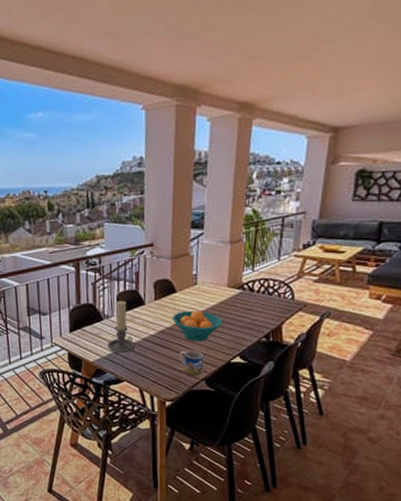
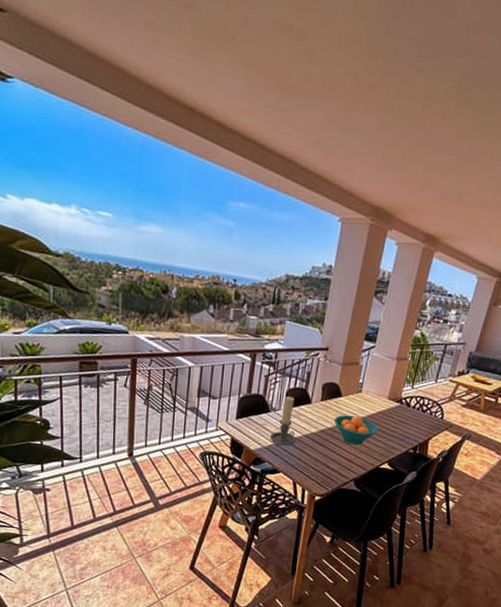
mug: present [179,350,204,375] -> none [334,451,357,475]

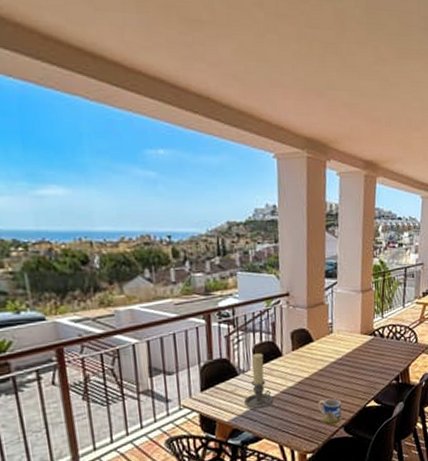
fruit bowl: present [333,415,379,446] -> none [309,358,358,390]
mug: none [334,451,357,475] -> present [318,398,342,424]

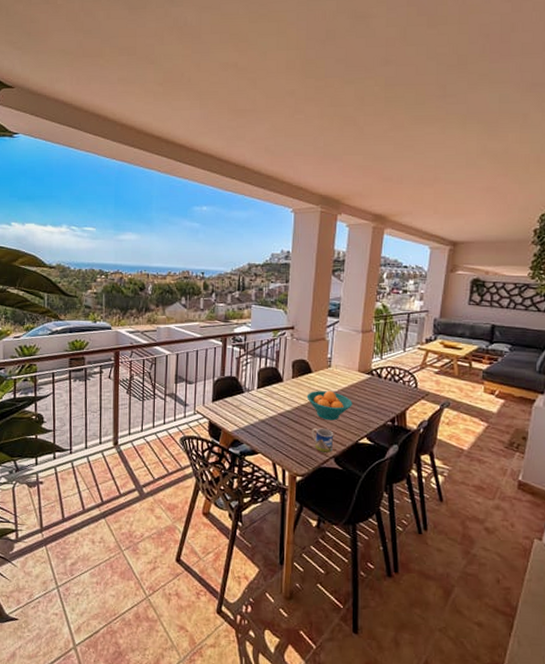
candle holder: present [244,353,274,409] -> none [246,376,272,426]
fruit bowl: none [309,358,358,390] -> present [306,390,352,421]

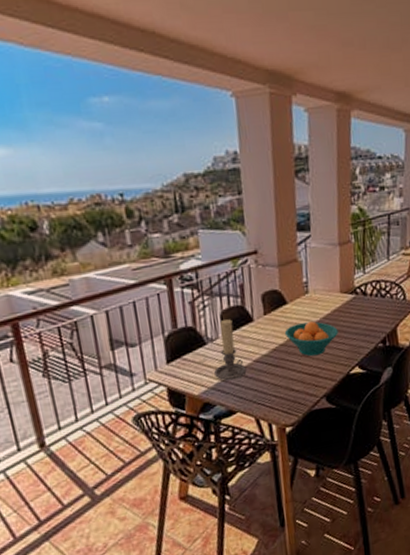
candle holder: none [246,376,272,426] -> present [214,319,247,381]
mug: present [312,427,334,453] -> none [296,365,323,394]

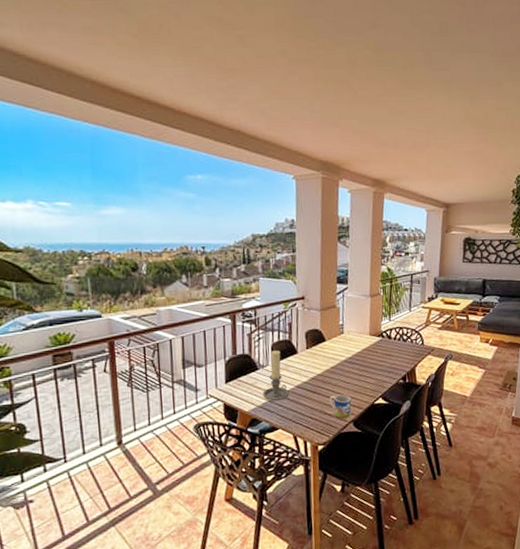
fruit bowl: present [284,321,338,357] -> none [322,356,366,387]
mug: none [296,365,323,394] -> present [330,394,352,418]

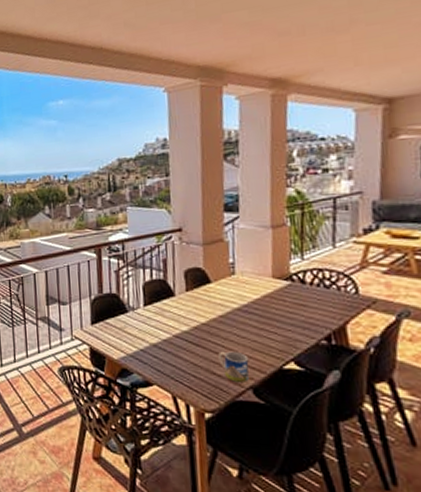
candle holder: present [263,350,289,401] -> none [134,291,166,351]

